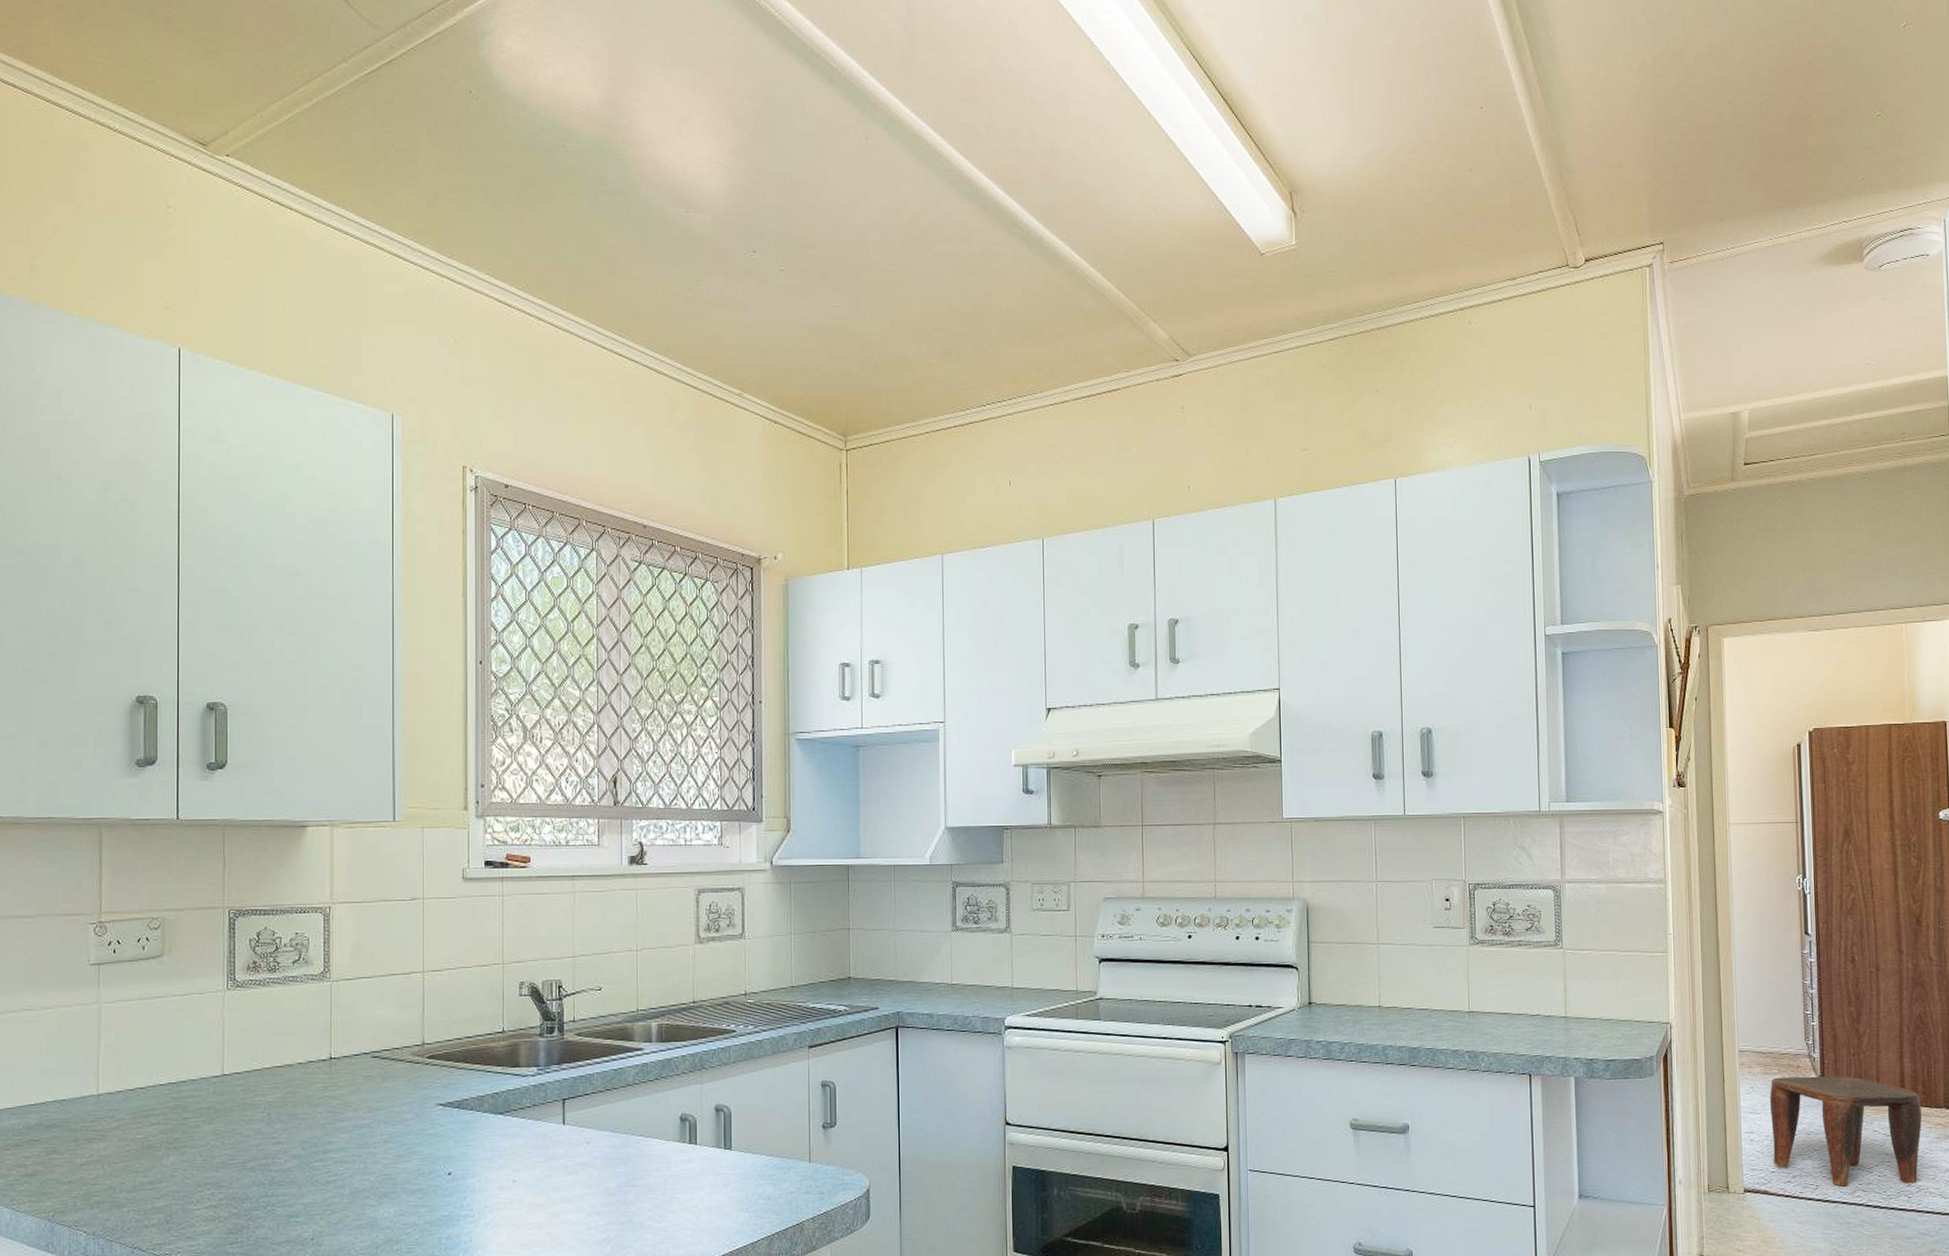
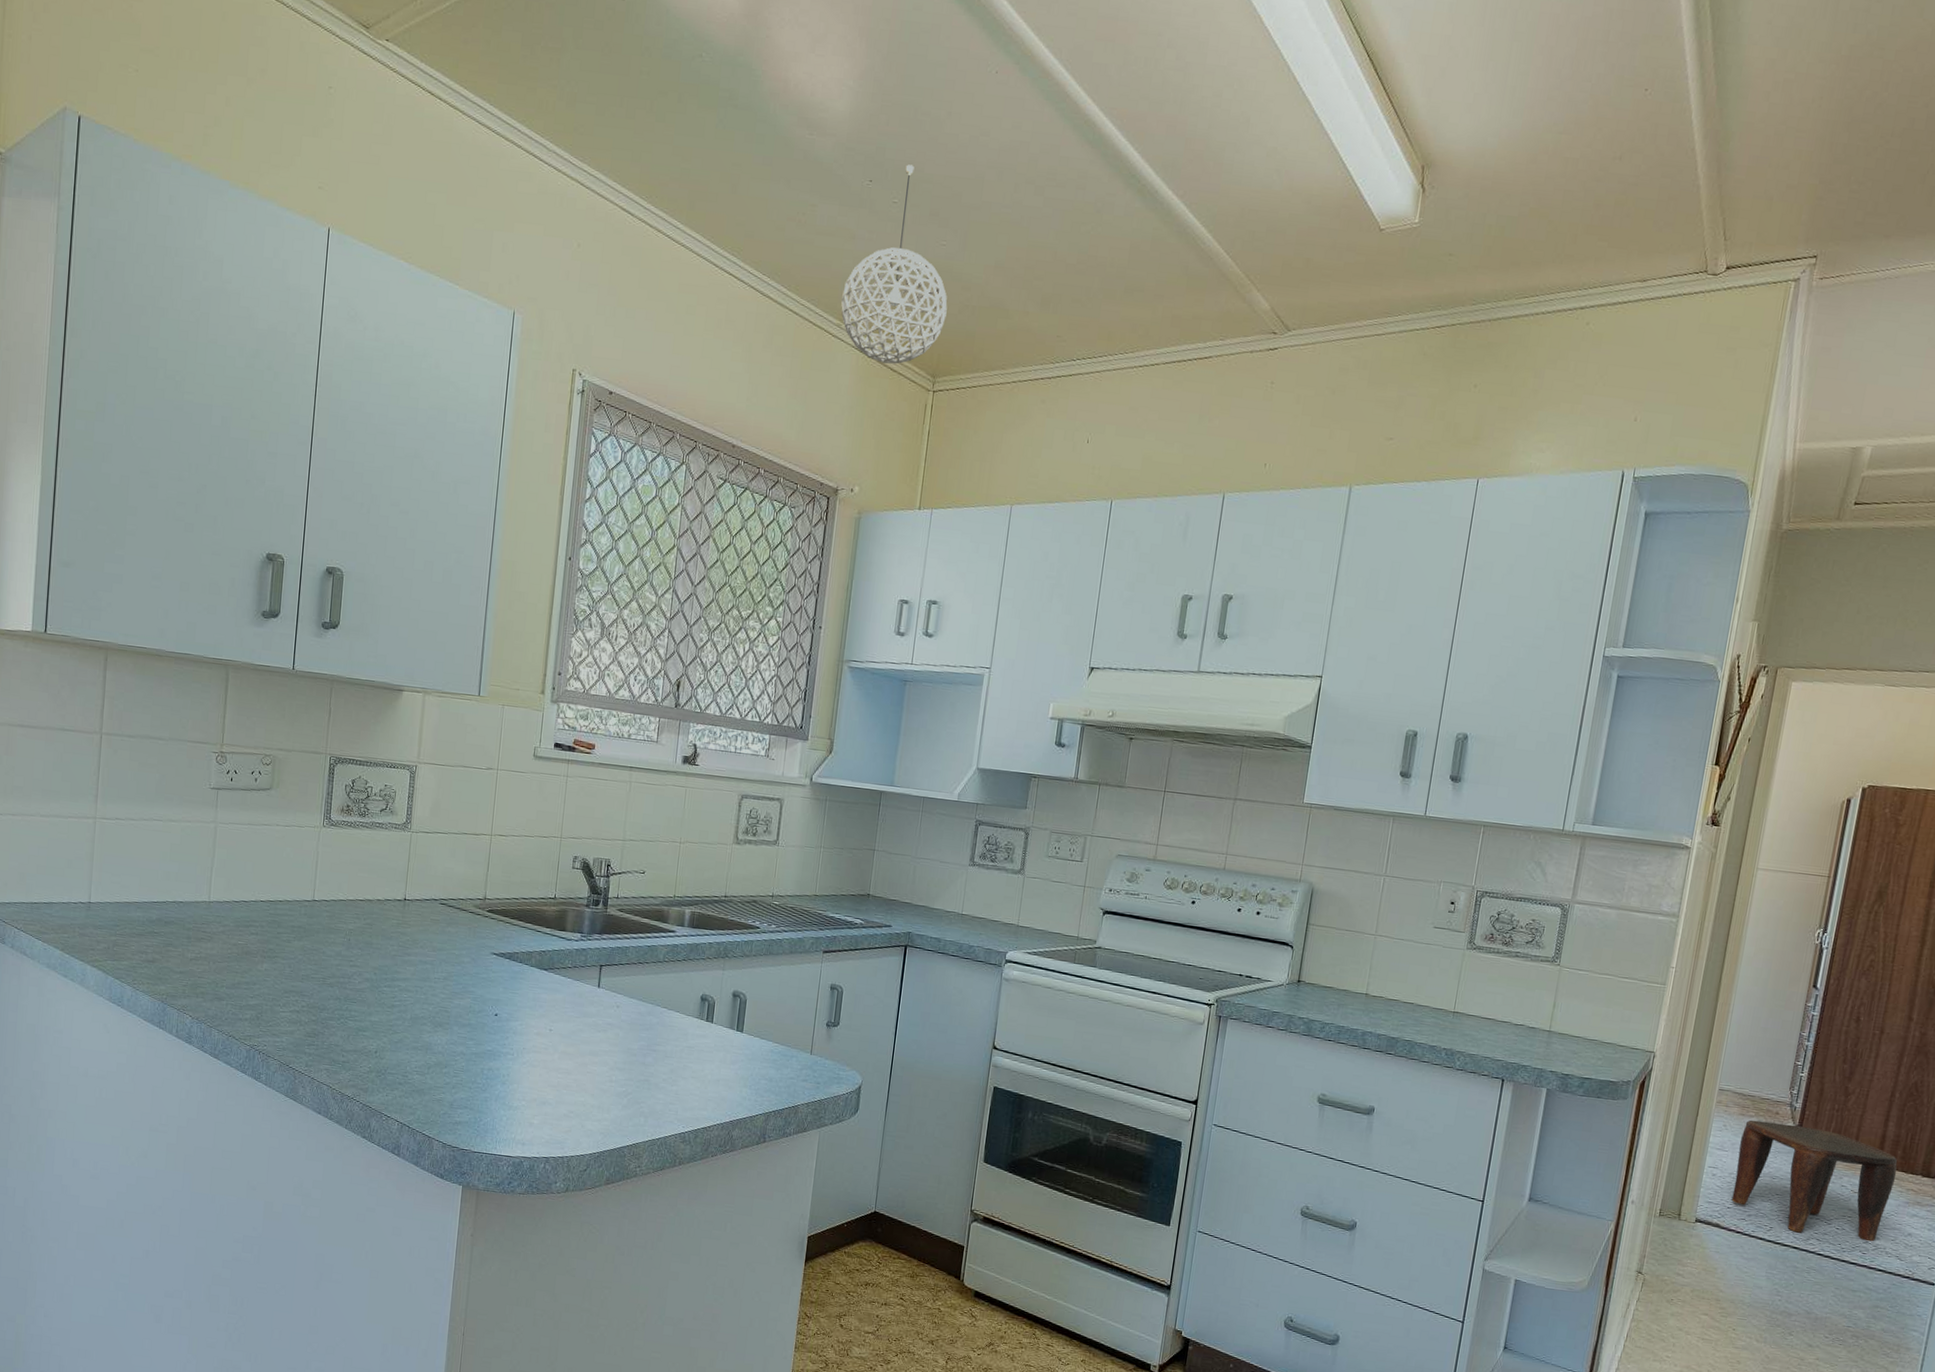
pendant light: none [740,232,849,427] -> present [841,164,948,364]

